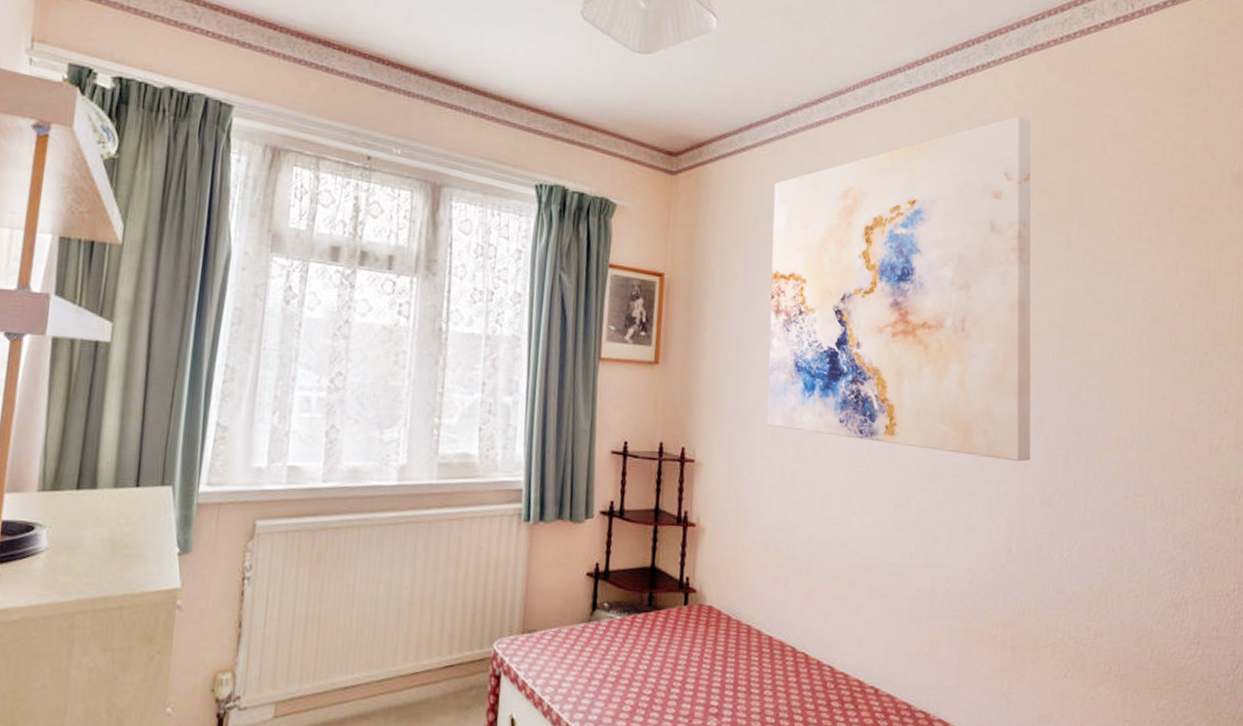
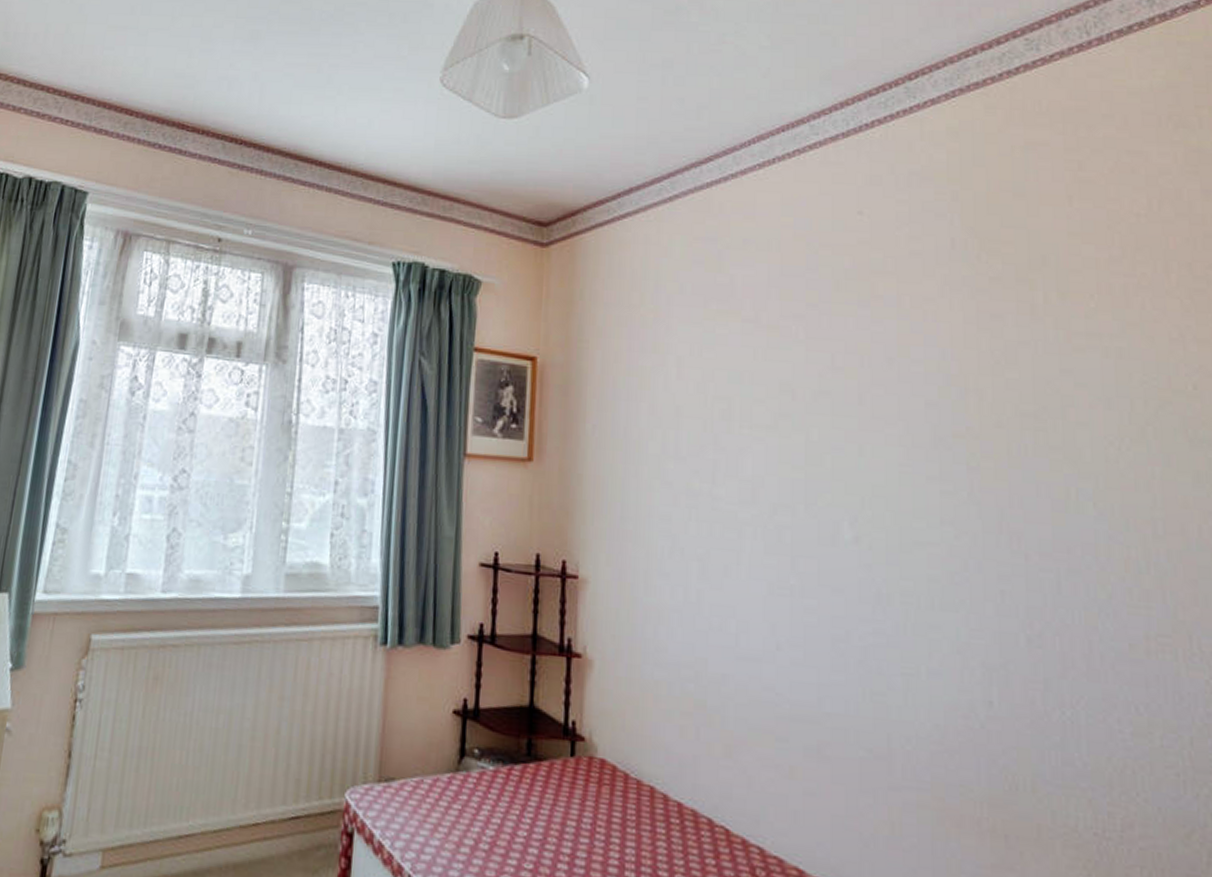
wall art: present [766,115,1031,462] -> none [660,165,1008,587]

